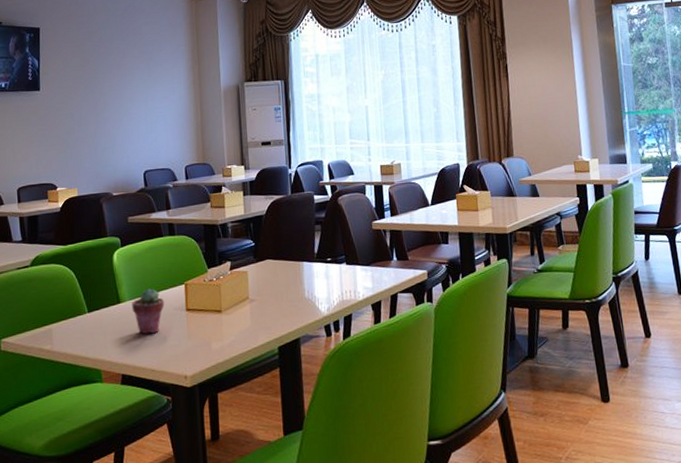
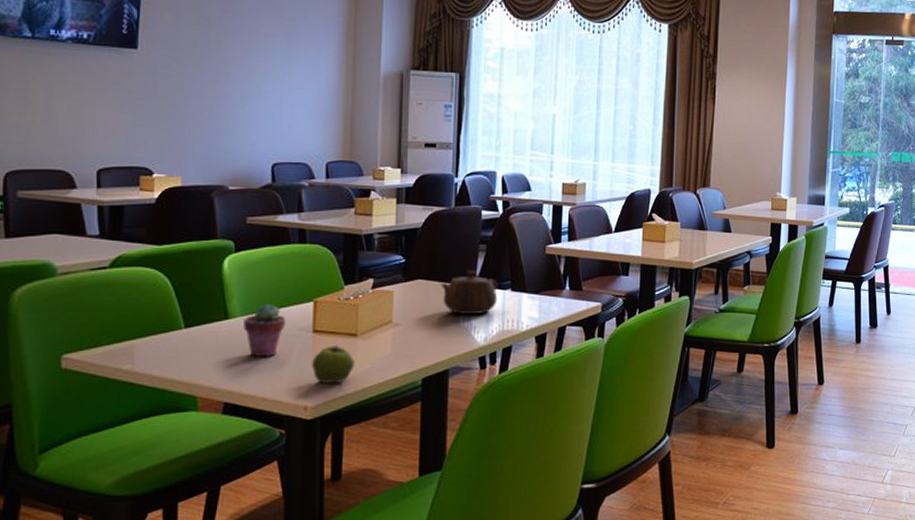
apple: none [187,320,222,356] -> present [312,344,355,384]
teapot: none [285,248,335,289] -> present [440,270,498,315]

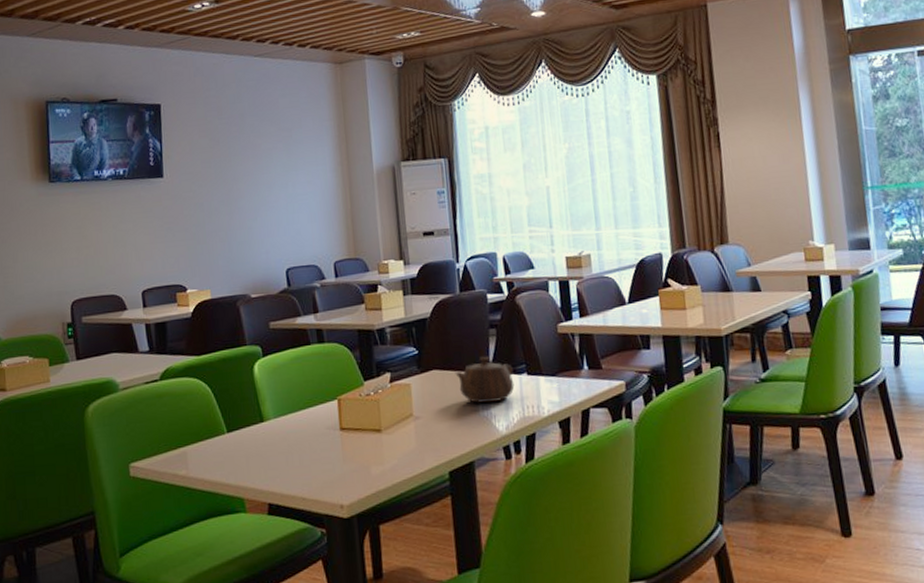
potted succulent: present [243,304,286,357] -> none [277,404,315,458]
apple: present [312,344,355,384] -> none [342,441,383,482]

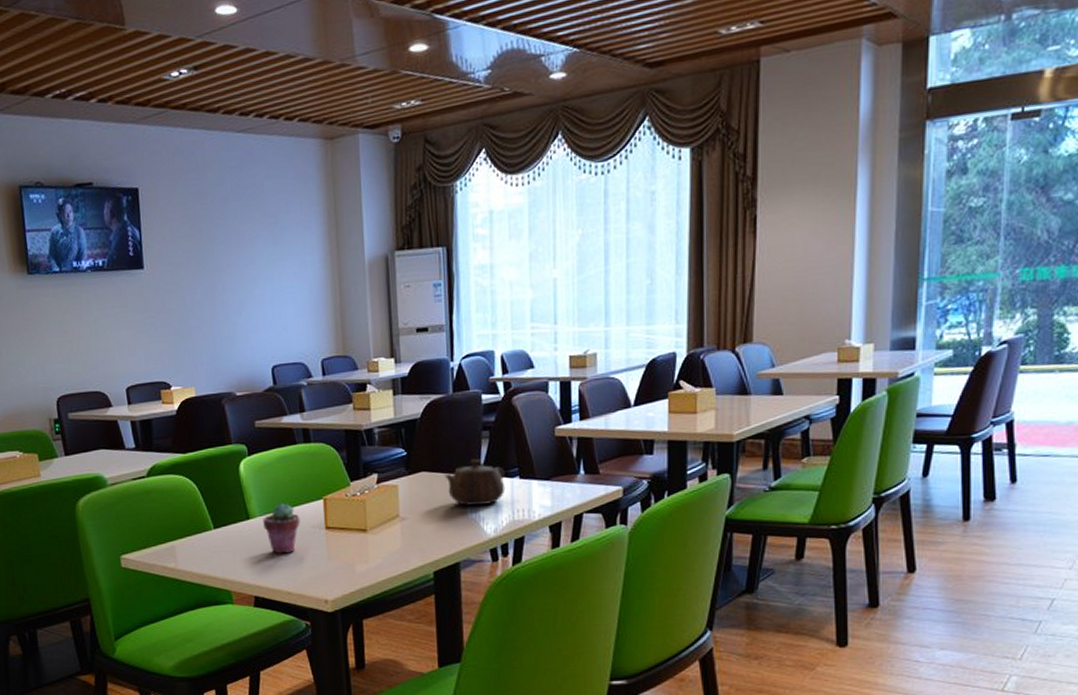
potted succulent: none [277,404,315,458] -> present [263,503,301,554]

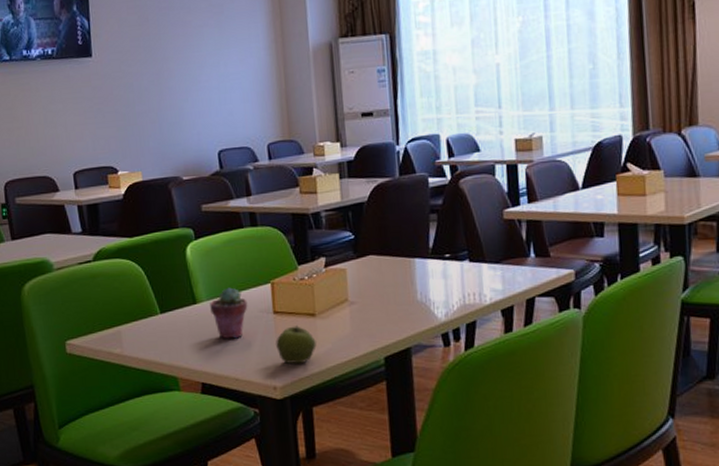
apple: none [327,540,367,579] -> present [276,324,316,365]
teapot: present [444,458,506,506] -> none [393,242,455,290]

